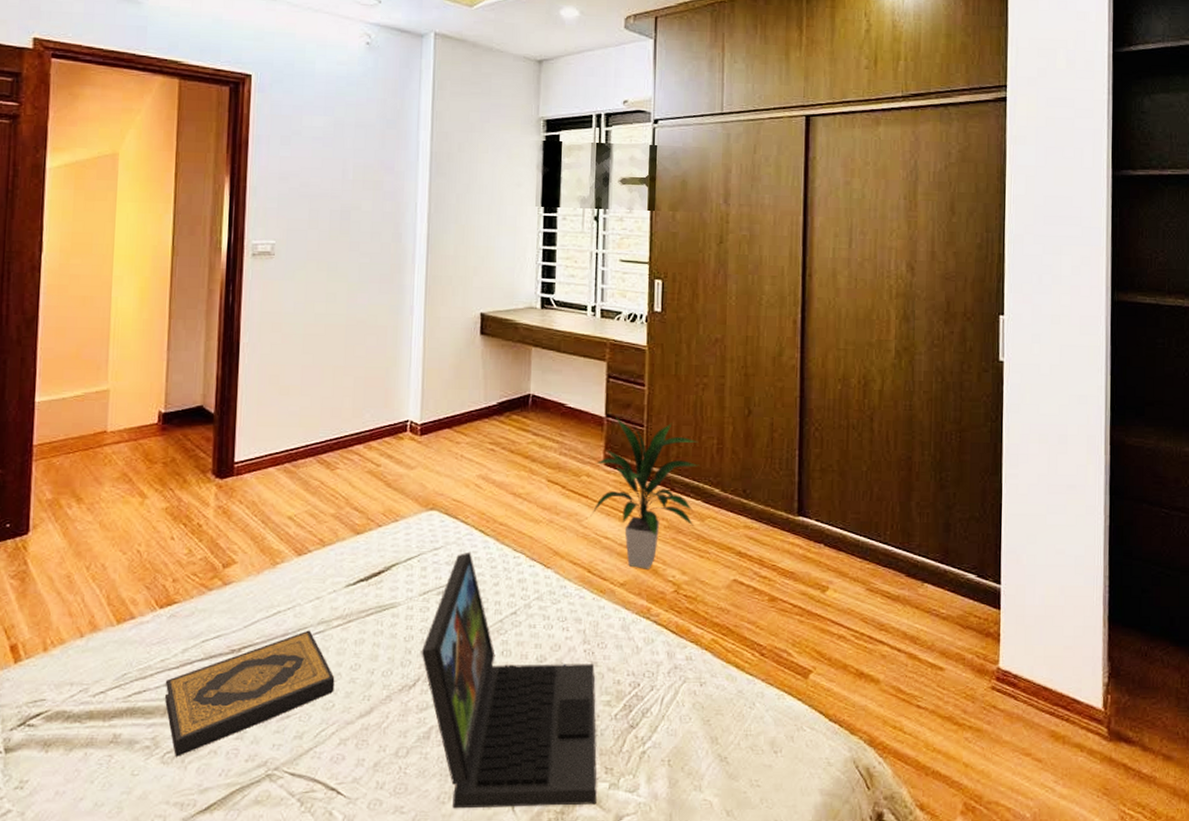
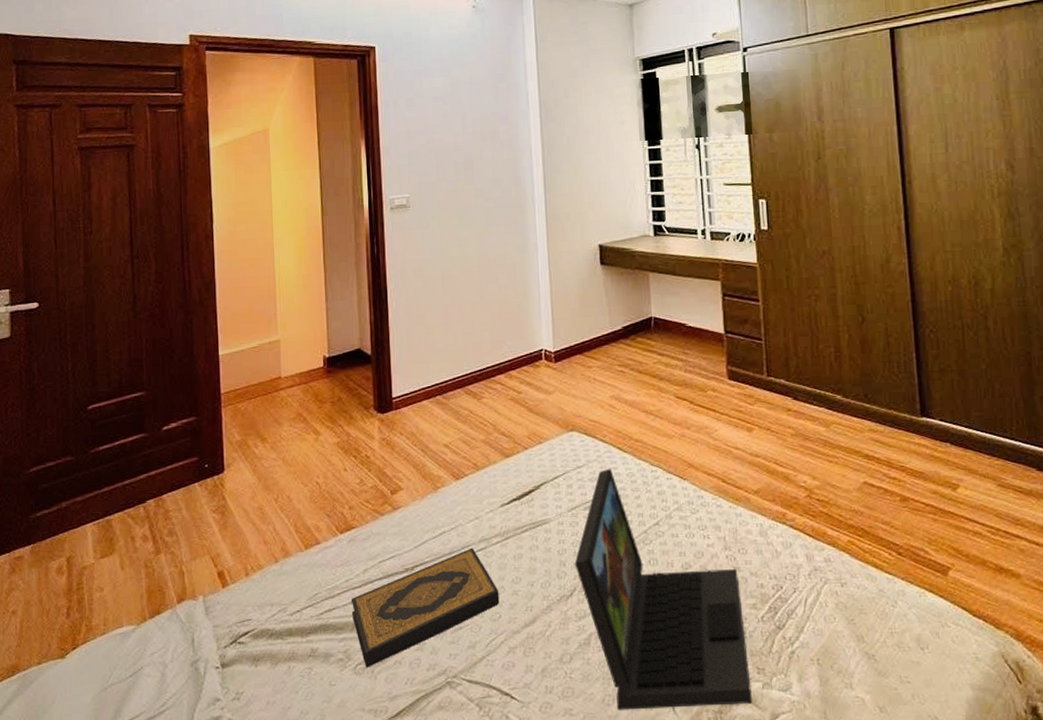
indoor plant: present [590,417,699,569] -> none [719,332,819,477]

